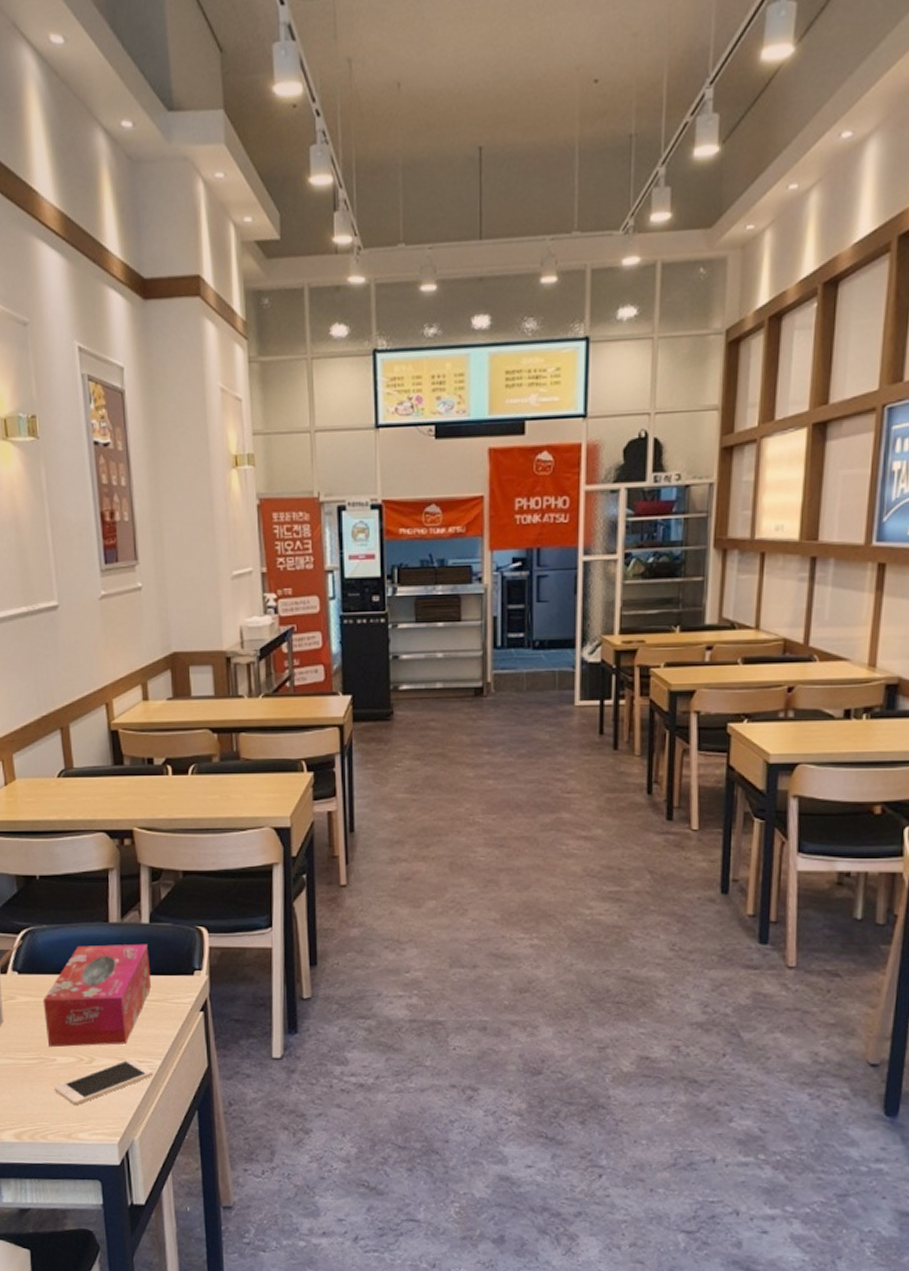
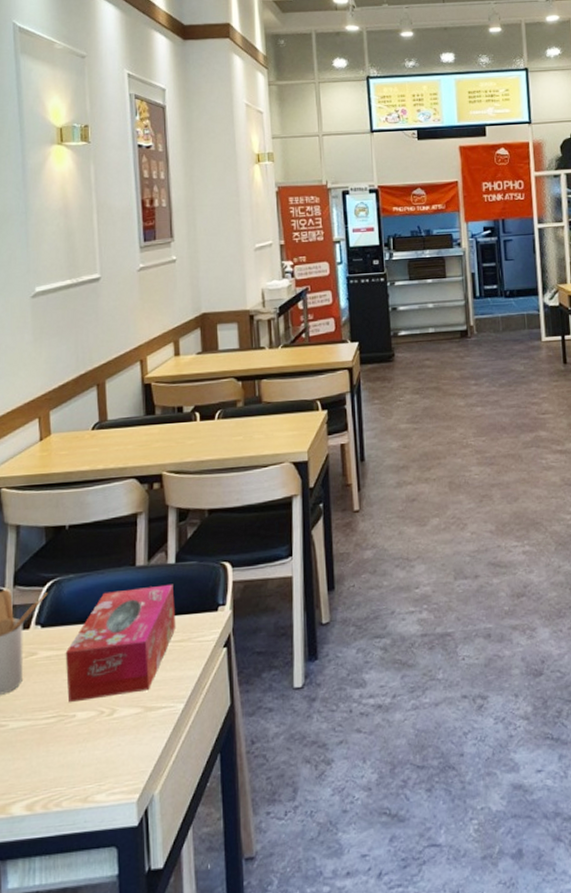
cell phone: present [53,1058,154,1106] -> none [71,704,176,765]

